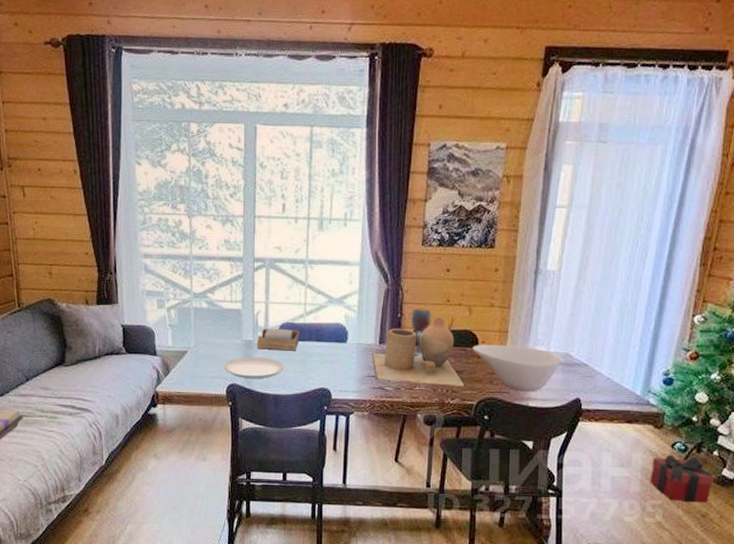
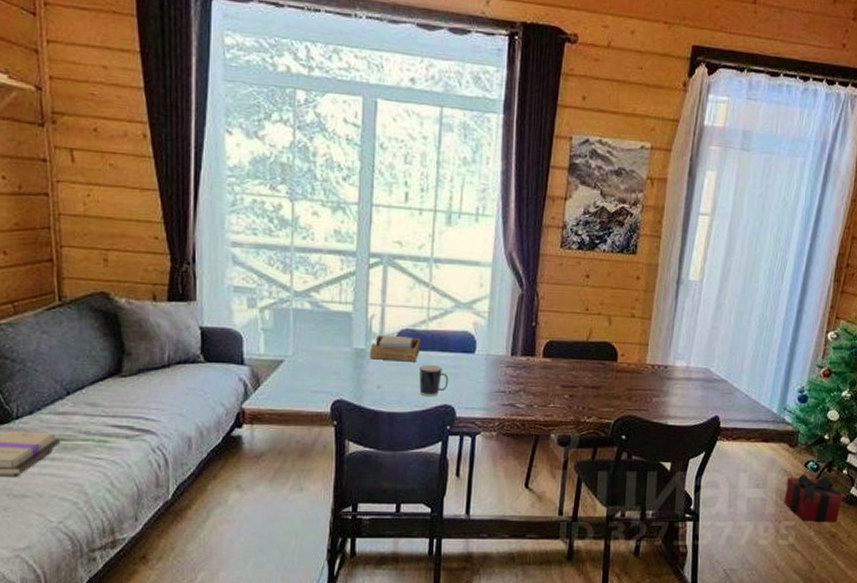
plate: present [224,356,284,379] -> none [329,368,401,394]
mug: none [299,354,325,381] -> present [419,365,449,397]
vase: present [371,317,465,386] -> none [502,327,603,403]
cup: present [410,308,433,358] -> none [546,317,570,371]
bowl: present [472,345,562,392] -> none [611,358,701,410]

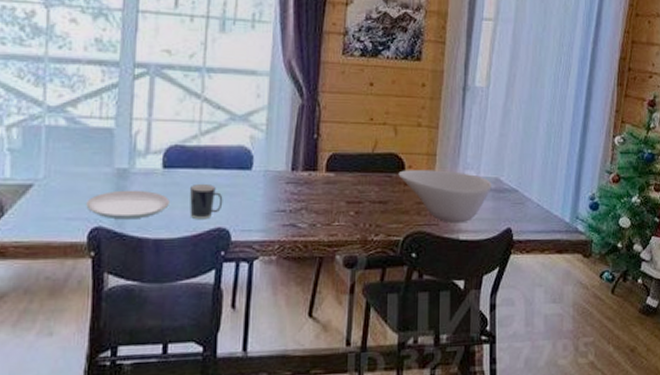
plate: none [329,368,401,394] -> present [86,190,169,220]
napkin holder: present [369,334,421,362] -> none [133,152,192,182]
bowl: none [611,358,701,410] -> present [398,170,492,224]
gift box: present [784,474,846,523] -> none [581,285,642,337]

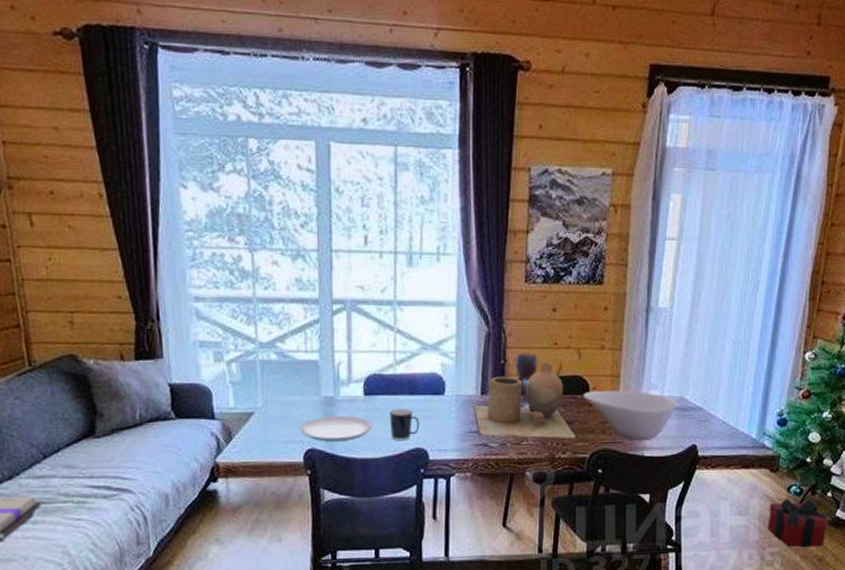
vase: none [282,138,391,220] -> present [473,362,577,439]
cup: none [328,128,354,186] -> present [515,353,539,408]
gift box: none [581,285,642,337] -> present [767,498,831,548]

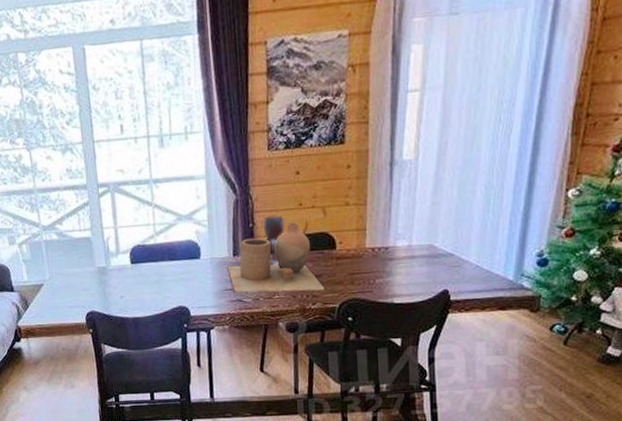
plate: present [300,415,372,442] -> none [81,282,140,305]
mug: present [390,409,420,441] -> none [154,273,181,301]
bowl: present [583,390,676,441] -> none [330,243,425,289]
gift box: present [767,498,831,548] -> none [528,337,601,385]

